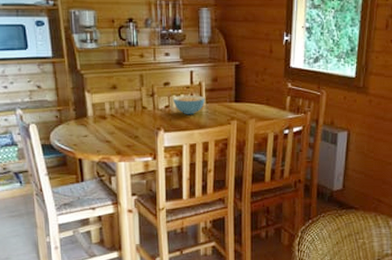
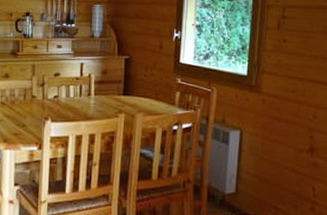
cereal bowl: present [173,95,205,115] -> none [62,86,94,106]

